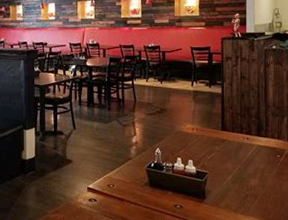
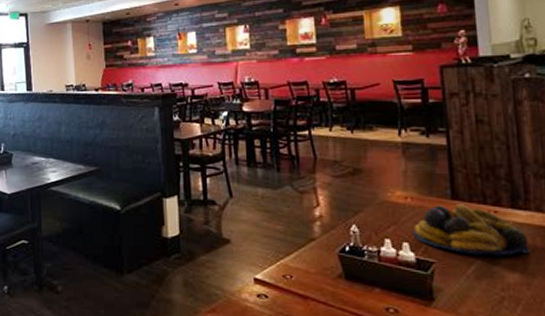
fruit bowl: none [196,133,266,168] -> present [413,204,531,257]

